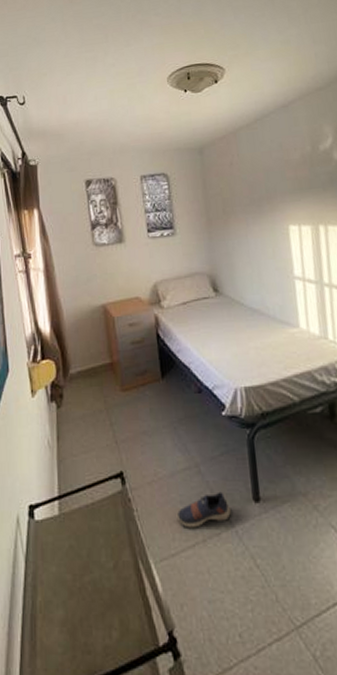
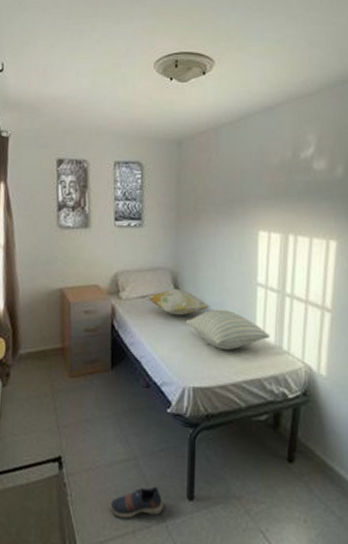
decorative pillow: none [188,291,253,318] -> present [147,288,212,316]
pillow: none [229,306,315,346] -> present [186,309,271,350]

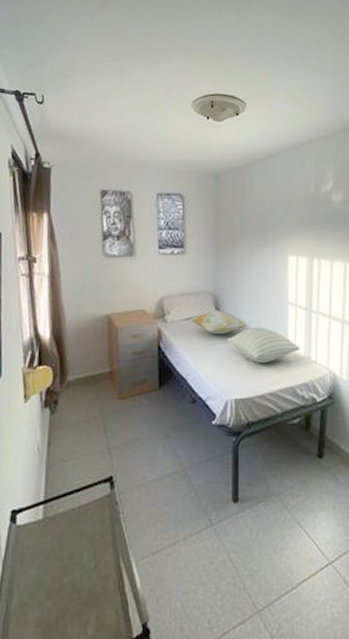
shoe: present [109,486,164,519] -> none [161,493,211,528]

